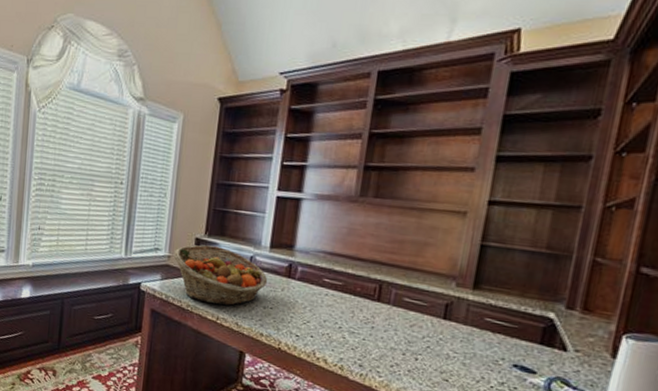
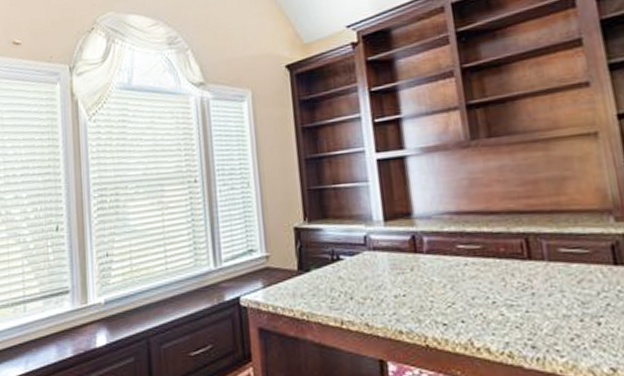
fruit basket: present [173,244,268,306] -> none [271,232,392,306]

